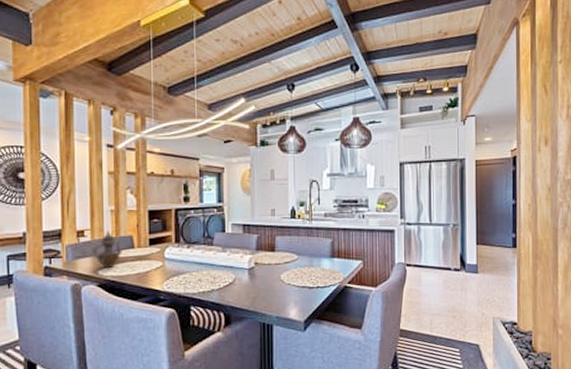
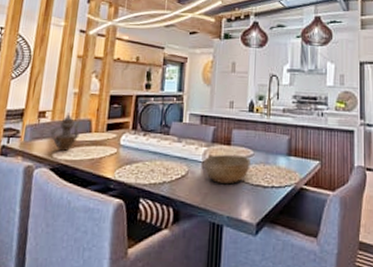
bowl: none [250,260,295,288] -> present [204,154,251,185]

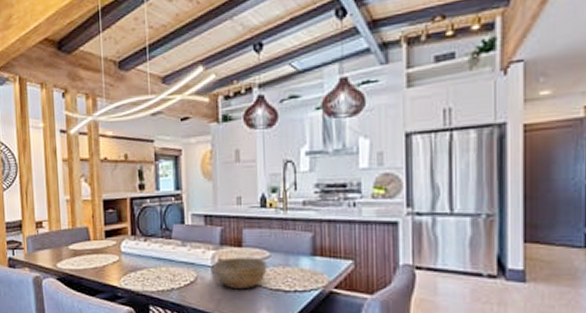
teapot: present [50,113,80,152] -> none [50,221,79,262]

